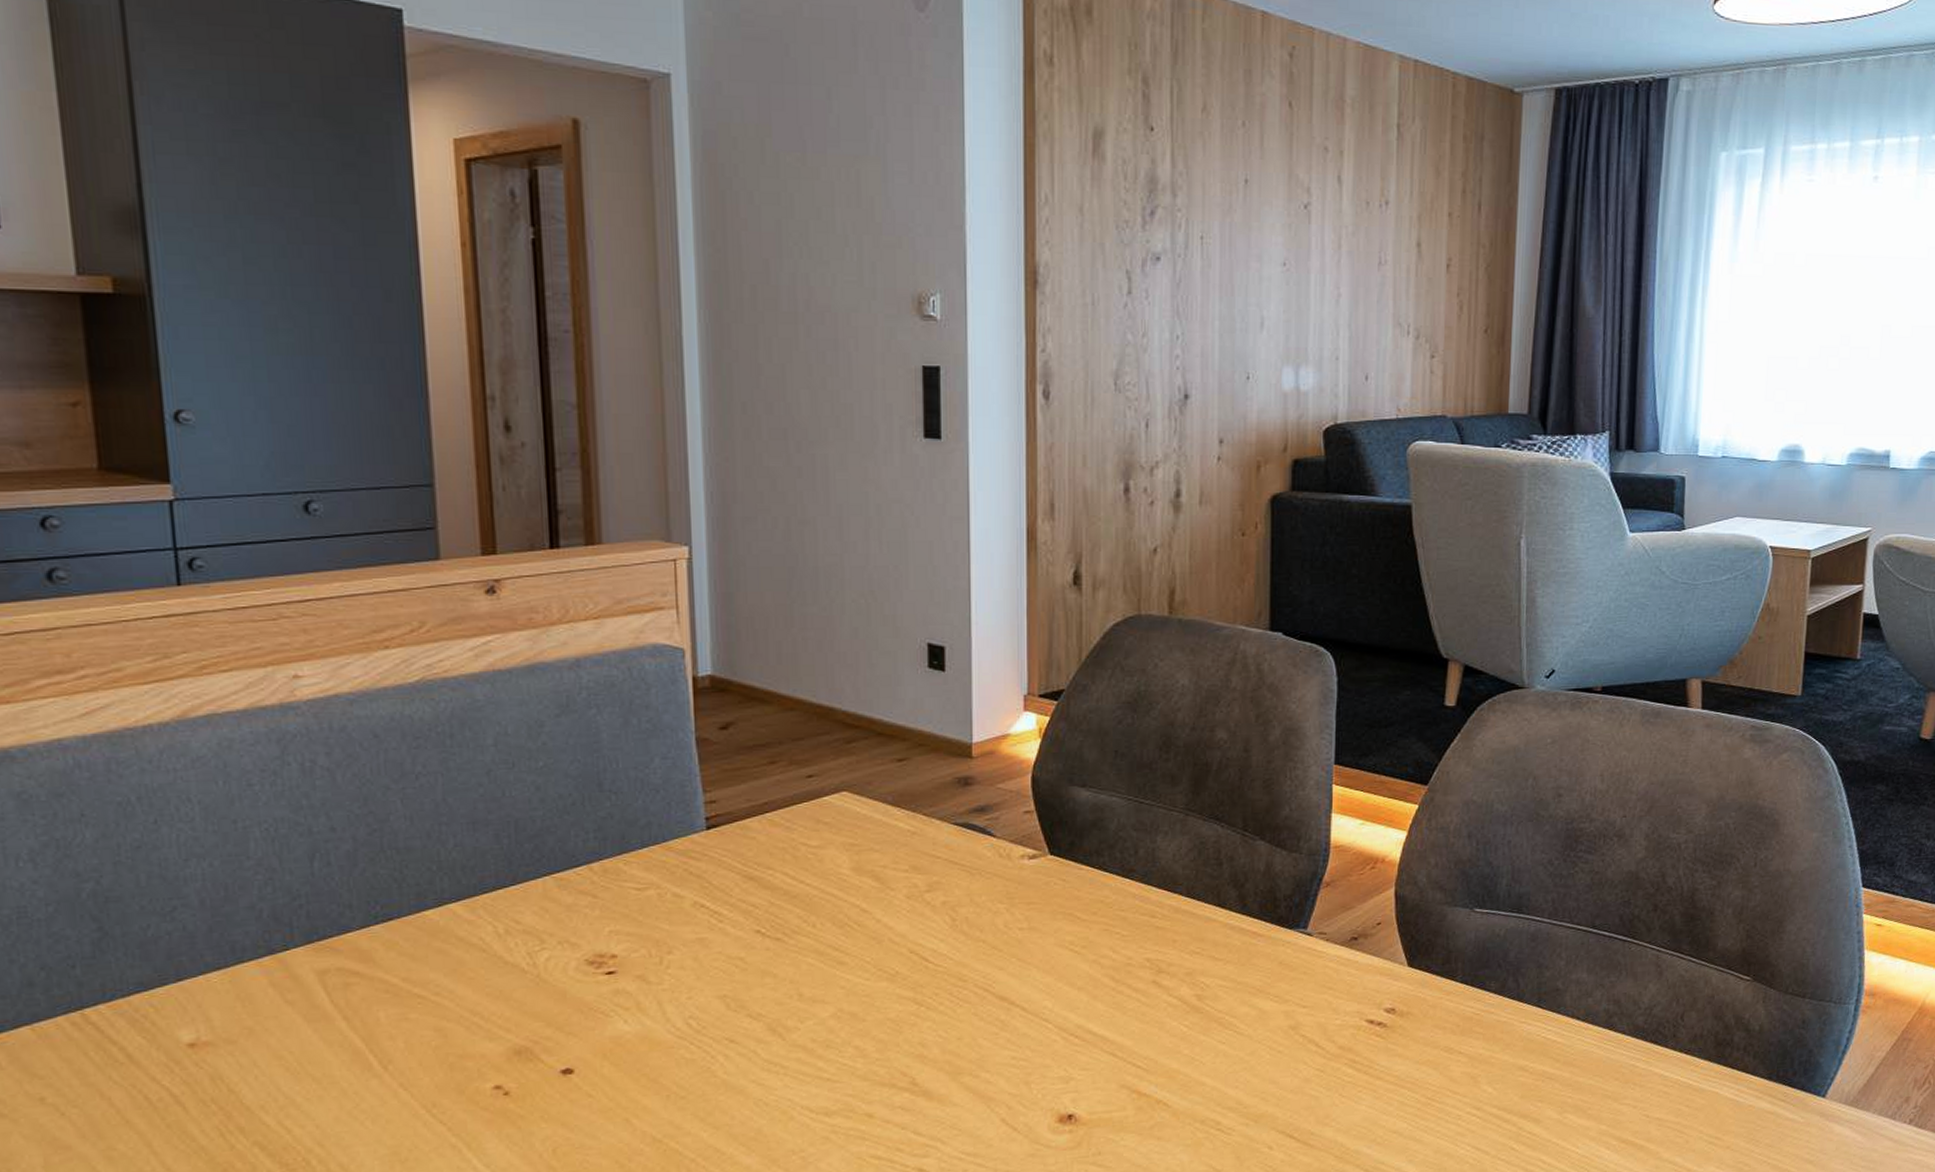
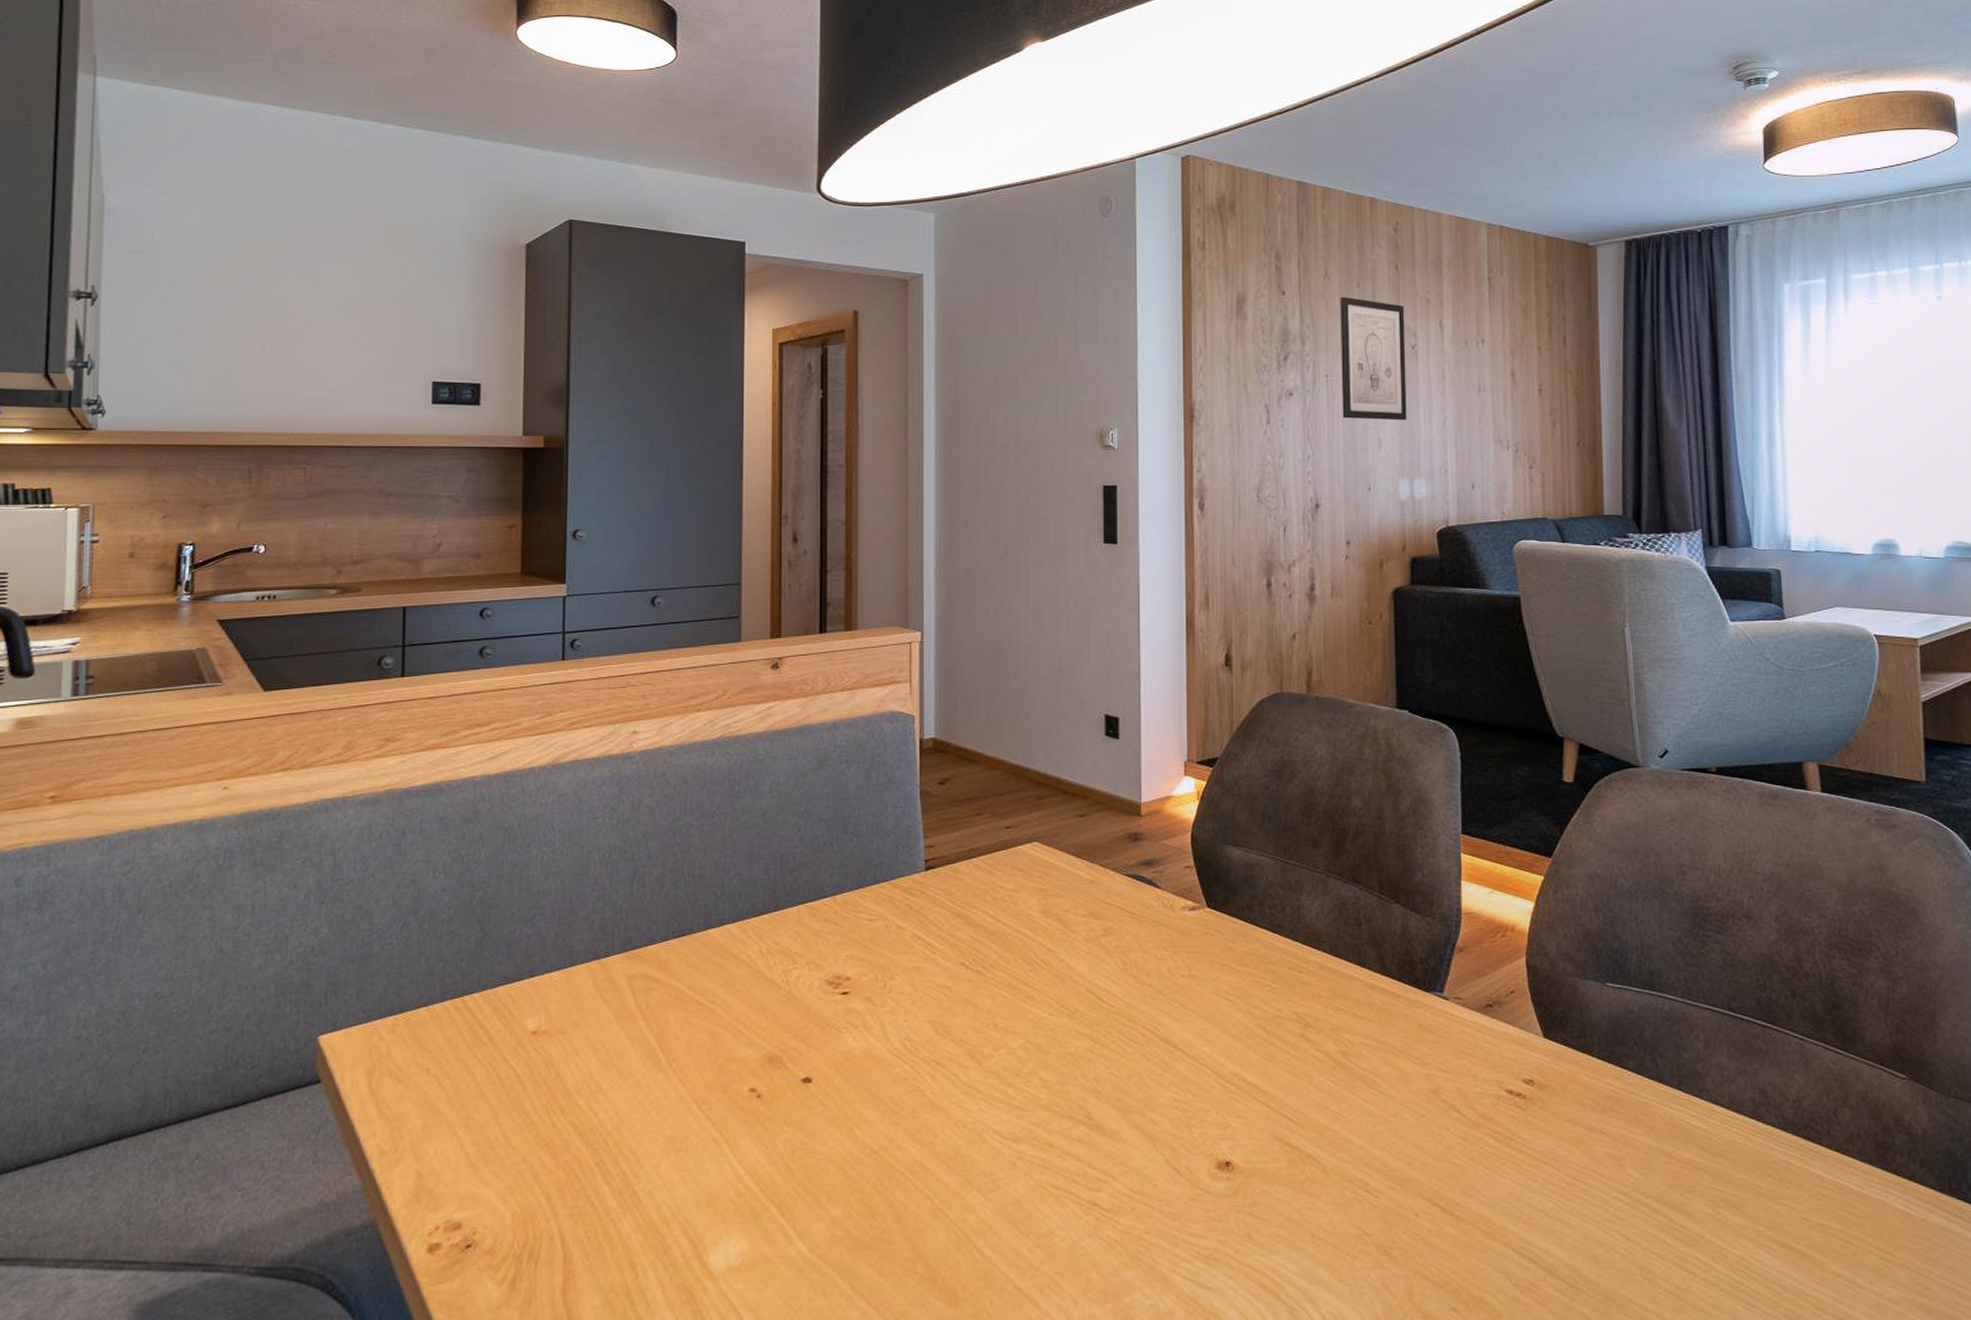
wall art: none [1219,139,1298,297] -> present [1340,297,1407,421]

